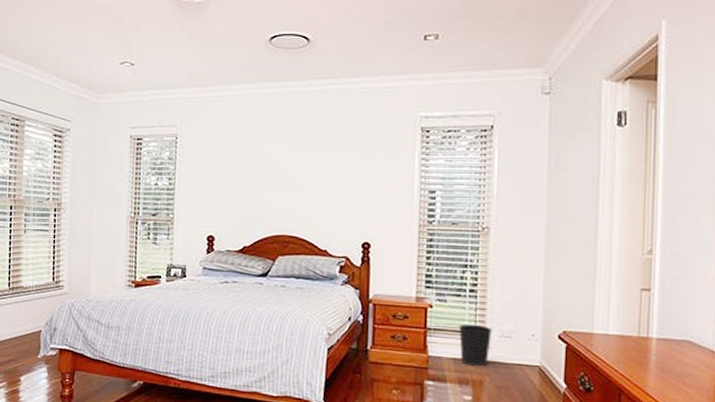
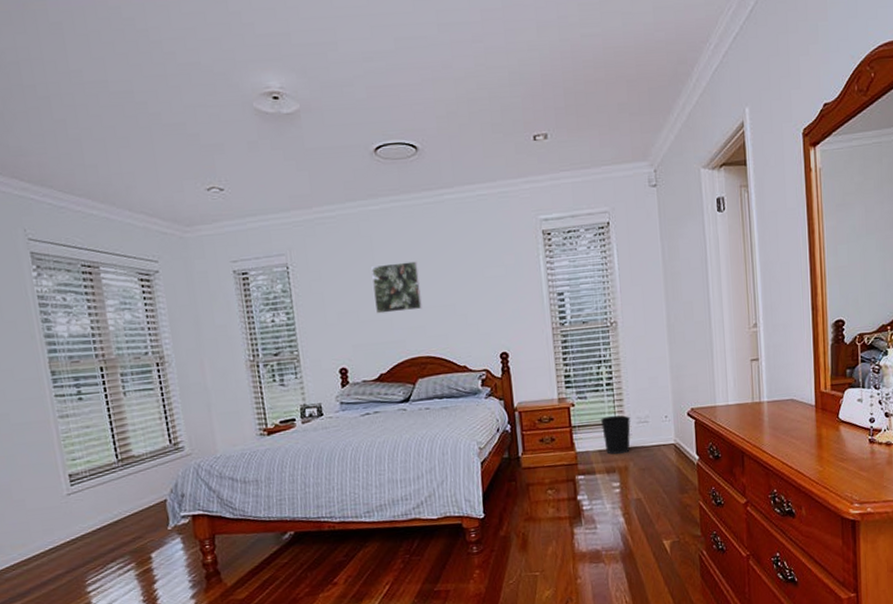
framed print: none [248,144,294,190] -> present [371,261,422,314]

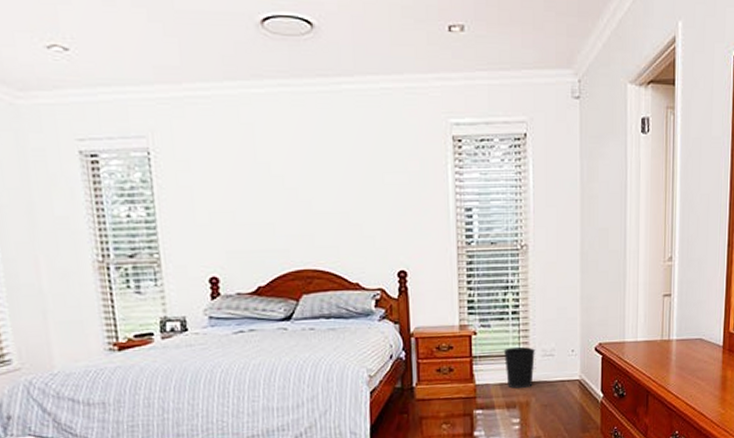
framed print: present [371,261,422,314] -> none [252,159,311,217]

